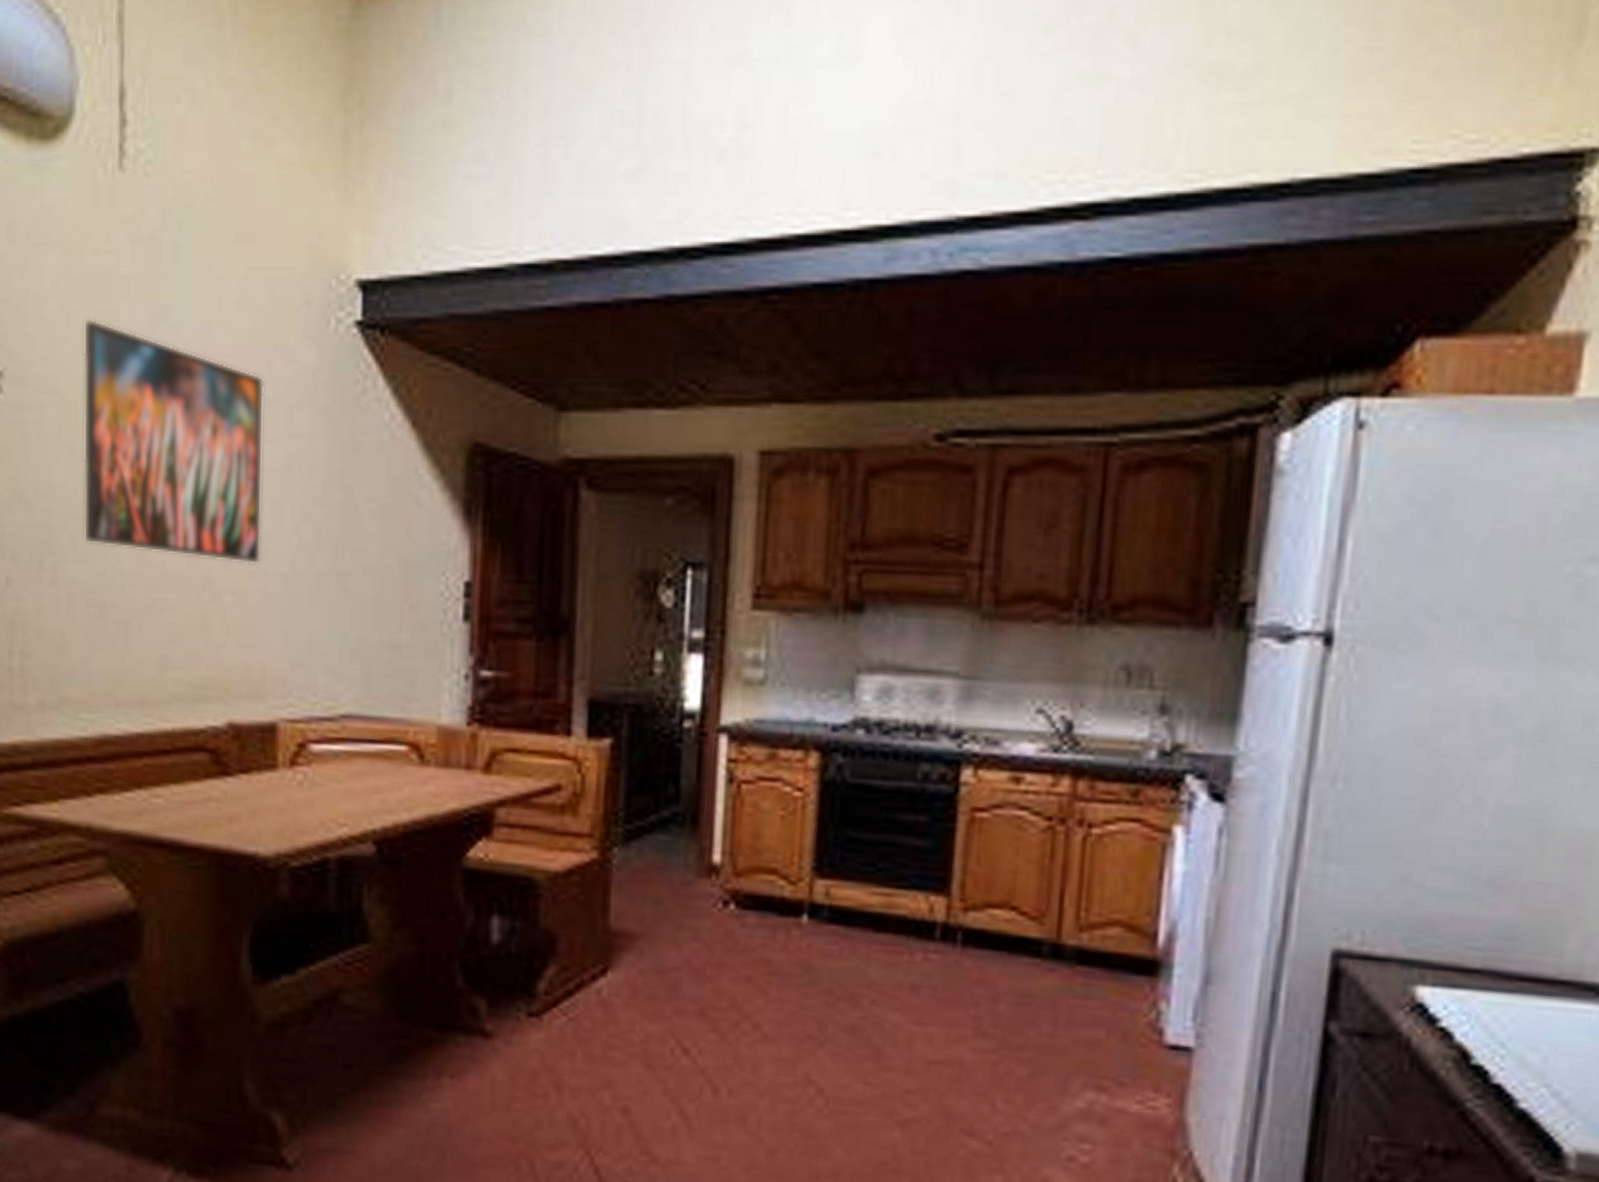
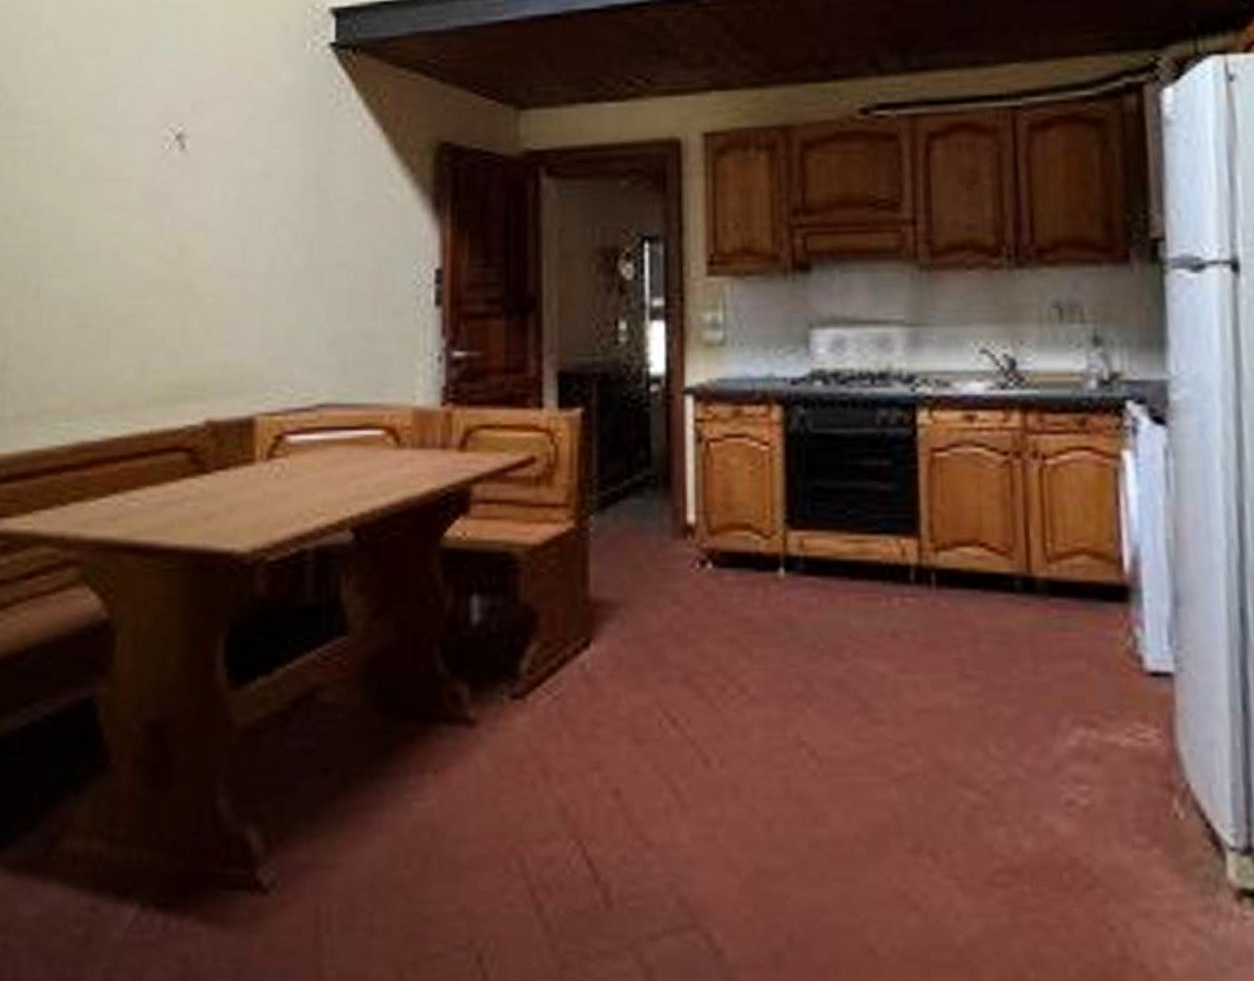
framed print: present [83,319,265,565] -> none [68,55,245,267]

